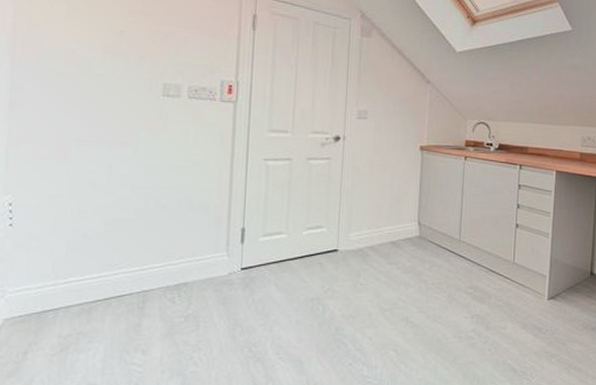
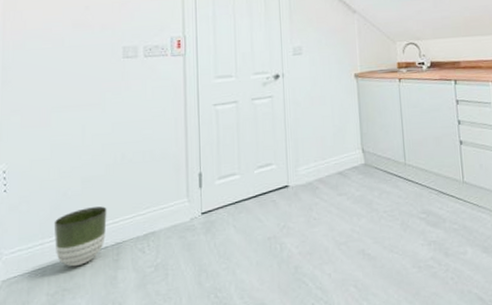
planter: none [69,252,134,311] -> present [54,206,107,267]

